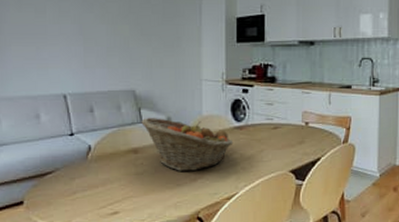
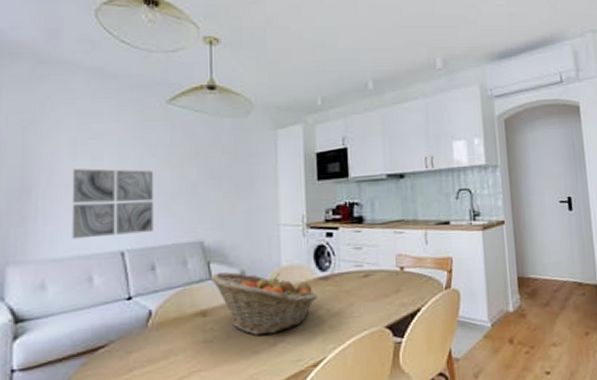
wall art: none [18,20,91,82] -> present [72,168,153,239]

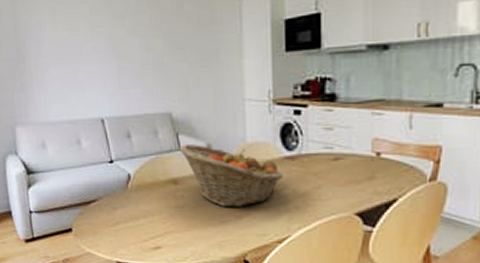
wall art: present [72,168,153,239] -> none [55,38,127,105]

